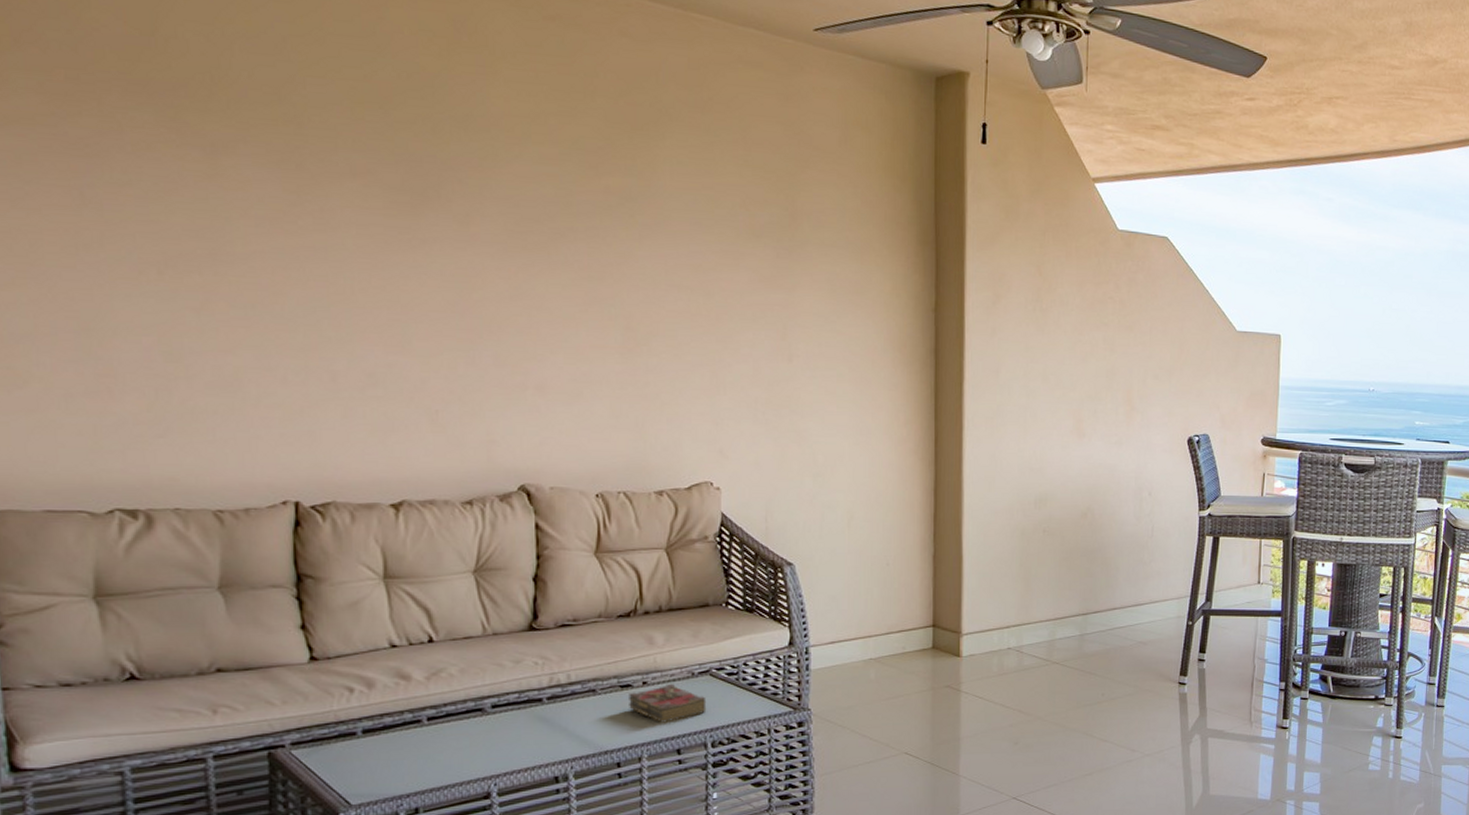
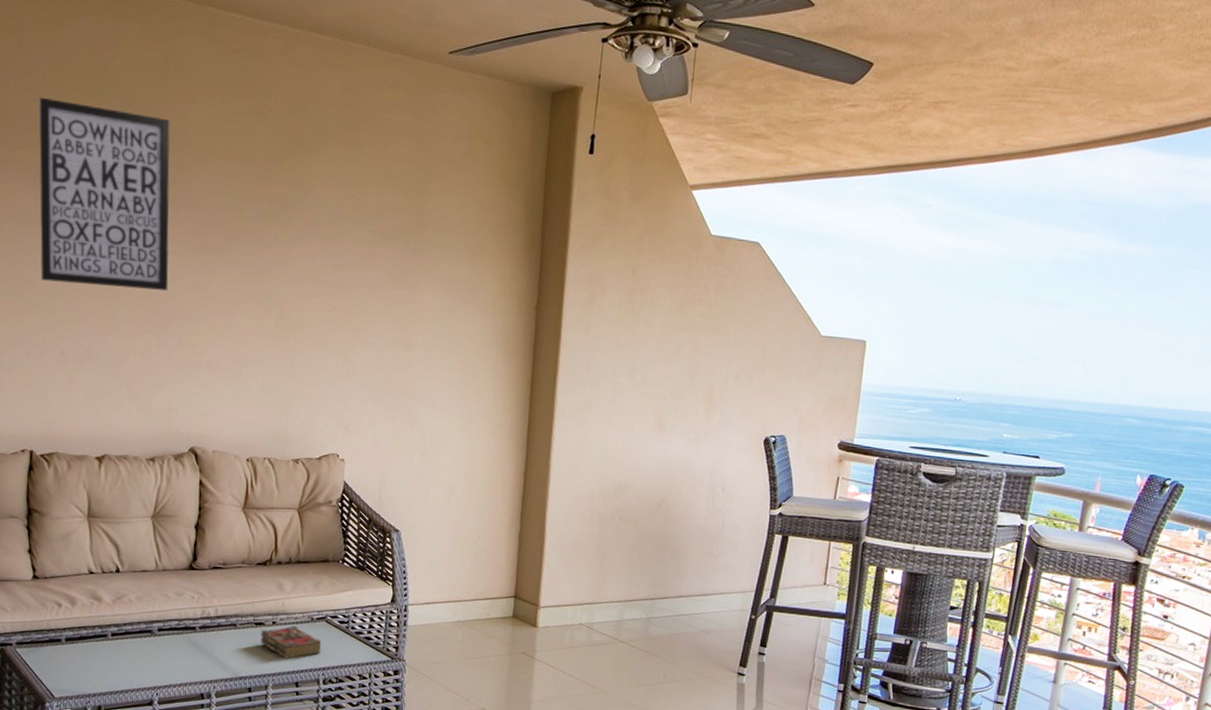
wall art: none [278,64,477,300] -> present [38,97,170,291]

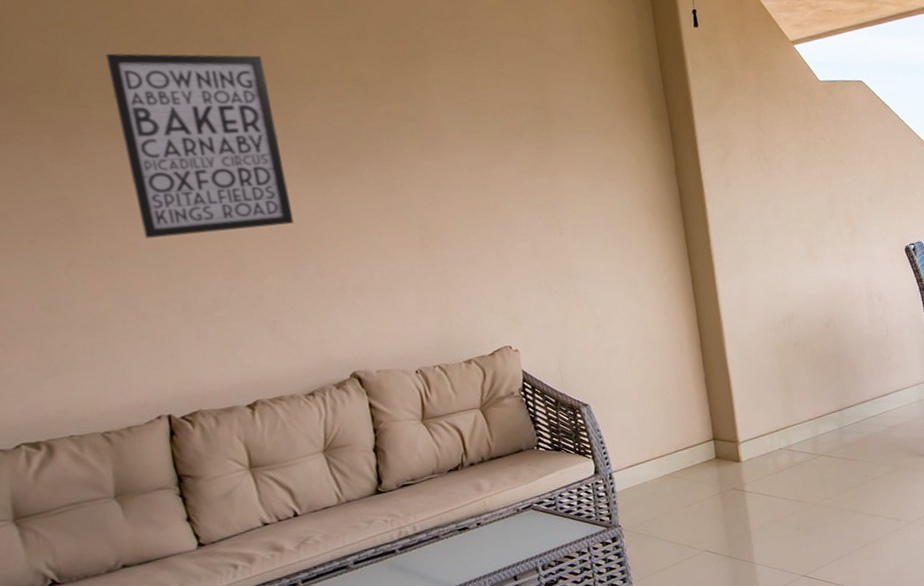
book: present [261,625,322,659] -> none [467,520,534,556]

